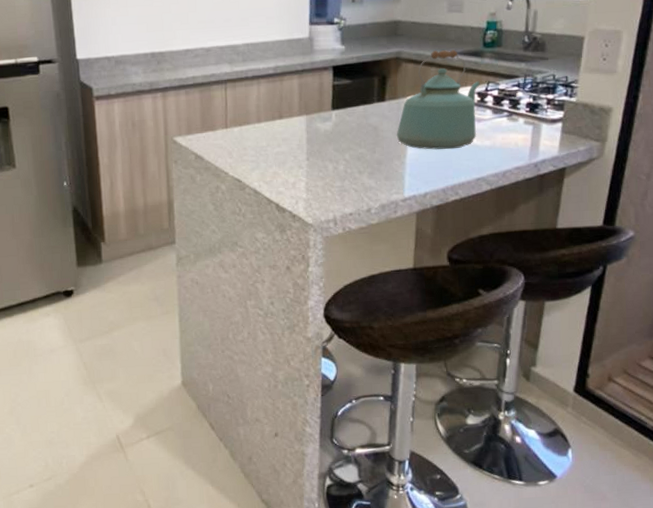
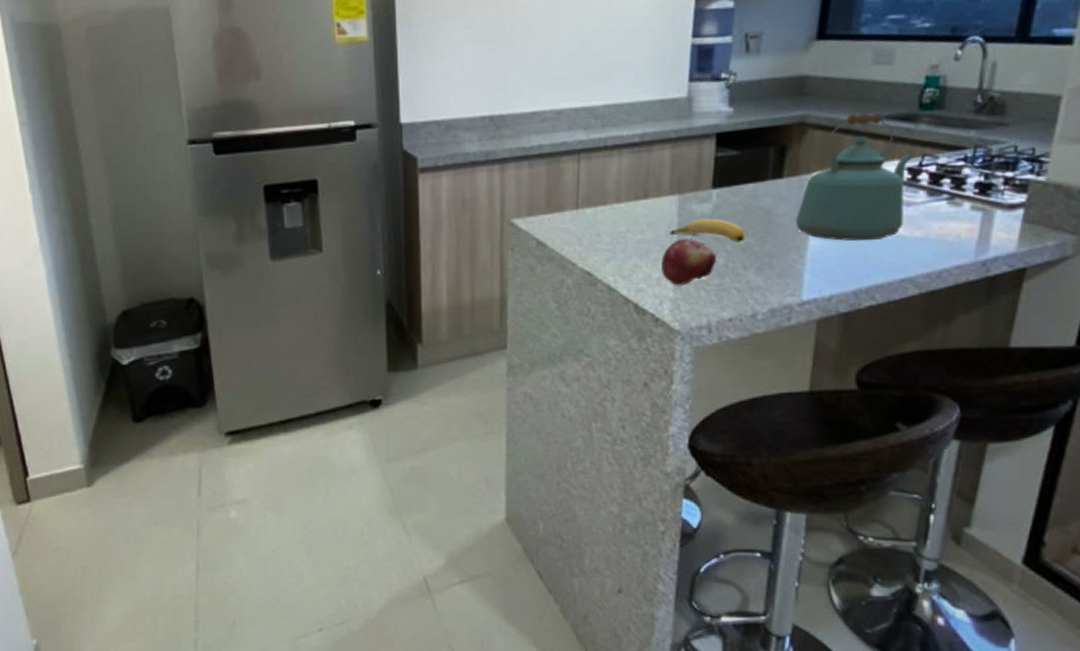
fruit: none [295,150,338,189] -> present [661,238,716,286]
banana: none [300,134,360,153] -> present [669,218,746,242]

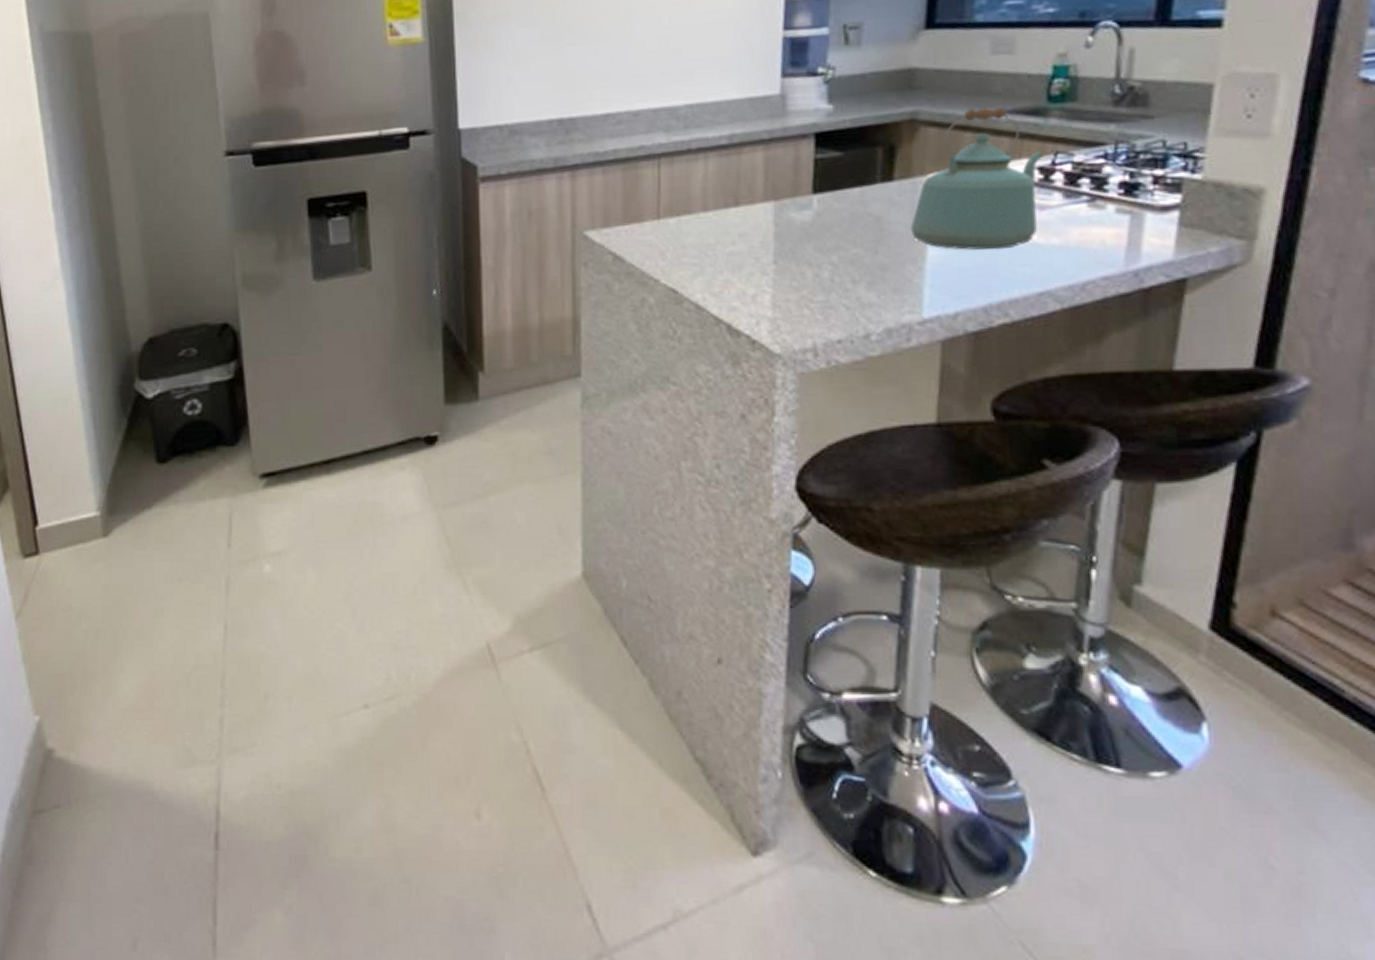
fruit: present [661,238,716,286] -> none [757,249,820,304]
banana: present [669,218,746,242] -> none [765,227,854,254]

